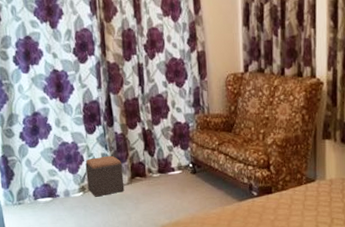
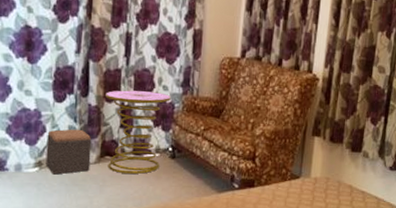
side table: none [128,115,185,191] -> present [105,90,171,174]

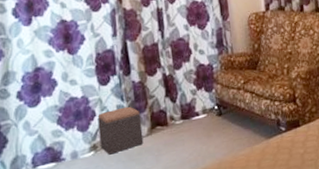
side table: present [105,90,171,174] -> none [147,57,209,140]

